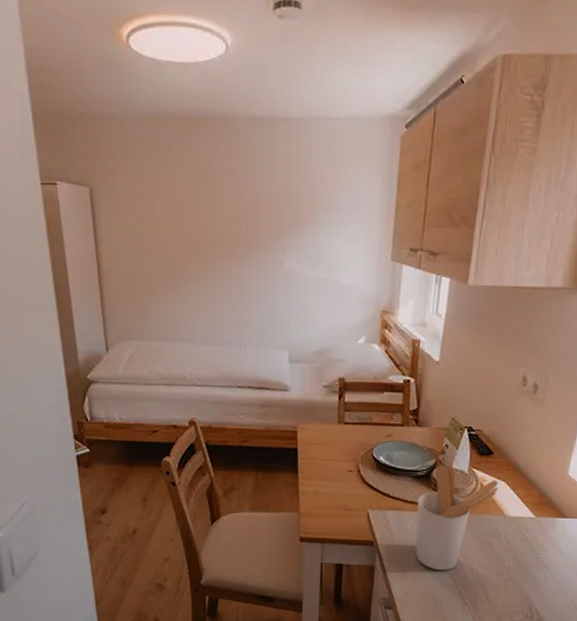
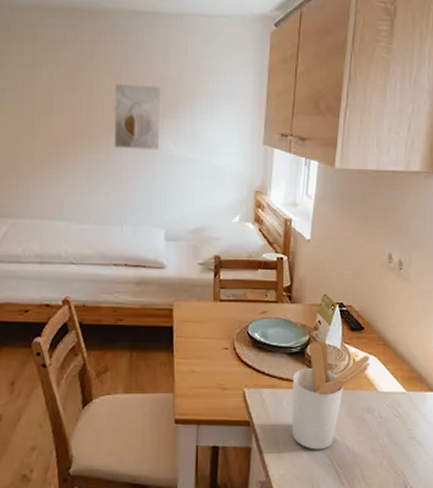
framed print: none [235,198,282,268] -> present [113,84,160,150]

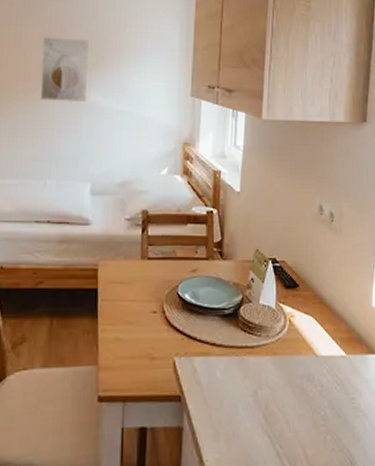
utensil holder: present [291,341,371,450] -> none [226,300,308,427]

